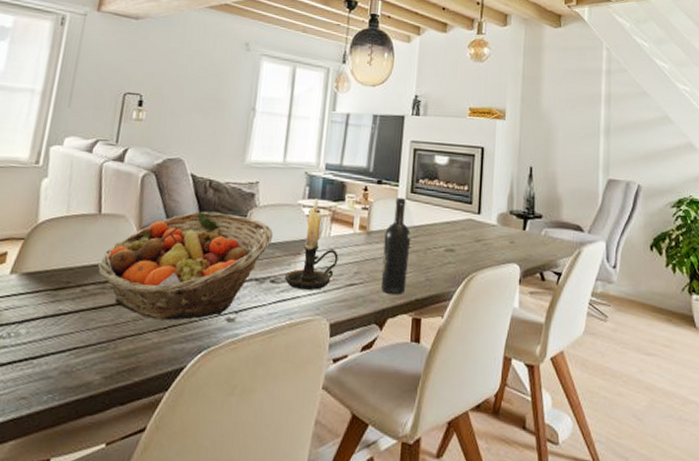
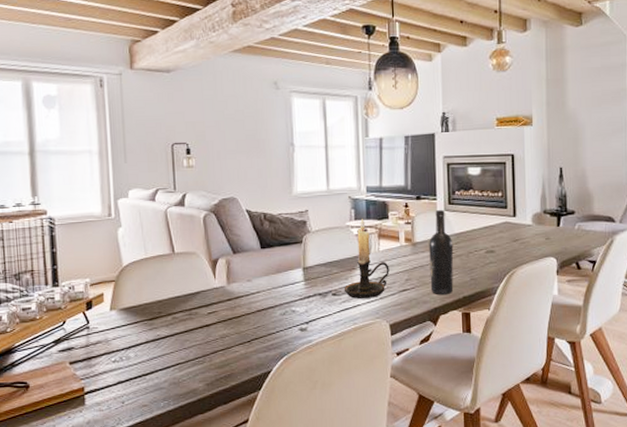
fruit basket: present [97,211,274,321] -> none [181,240,329,335]

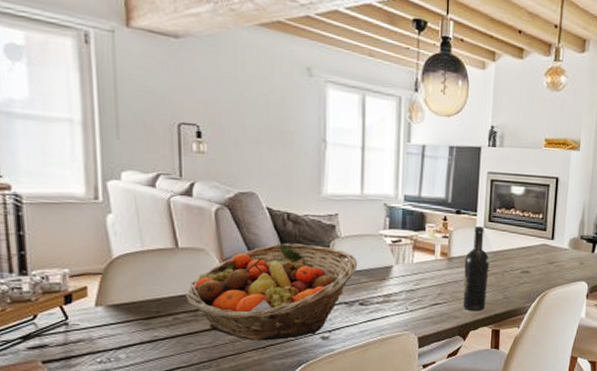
fruit basket: none [181,240,329,335] -> present [185,243,358,341]
candle holder: present [344,218,390,299] -> none [372,227,422,310]

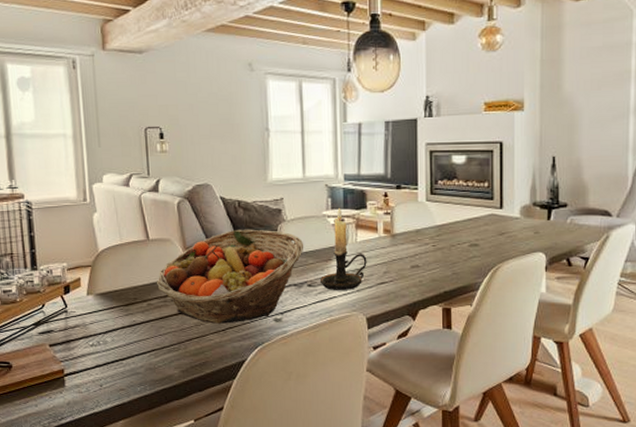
candle holder: none [372,227,422,310] -> present [319,207,367,290]
wine bottle: present [463,226,490,312] -> none [409,200,435,289]

